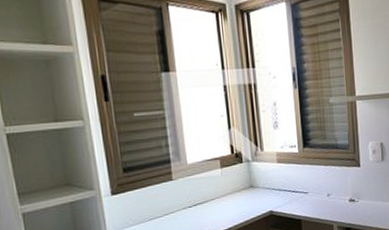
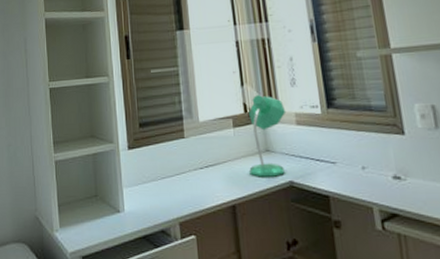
desk lamp: none [235,137,269,210] -> present [249,95,287,177]

